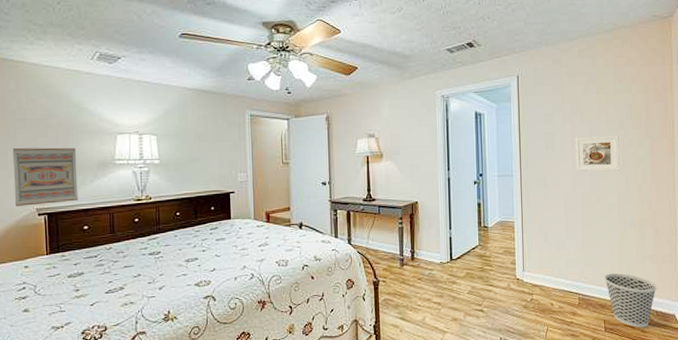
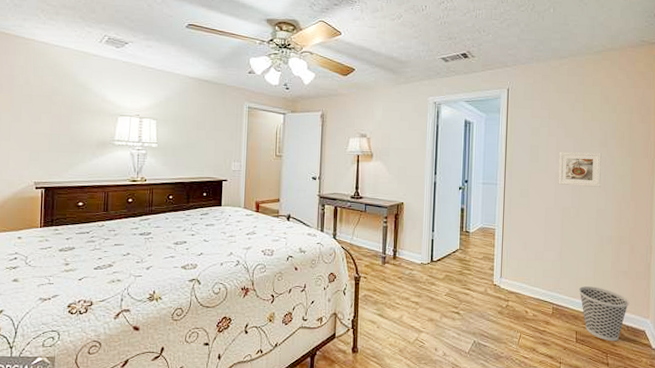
wall art: present [12,147,78,206] -> none [14,122,78,179]

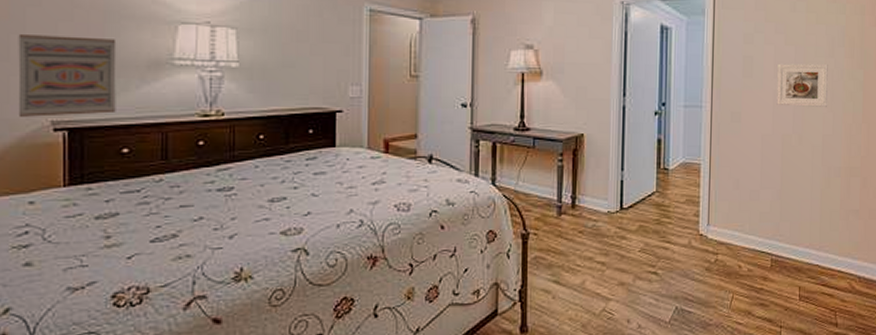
wall art: none [14,122,78,179] -> present [18,35,117,117]
wastebasket: present [578,286,630,342] -> none [802,230,862,297]

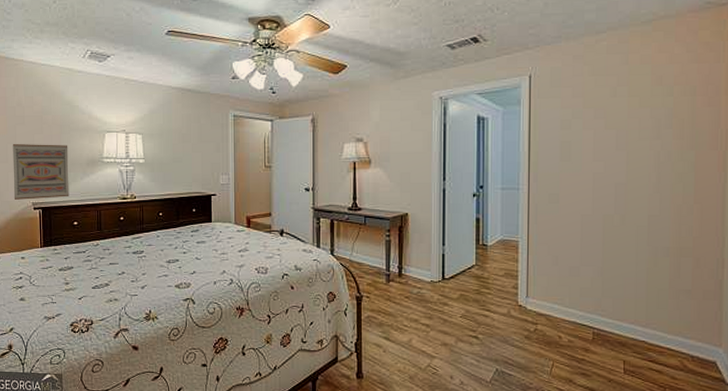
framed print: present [777,63,828,107] -> none [597,145,654,188]

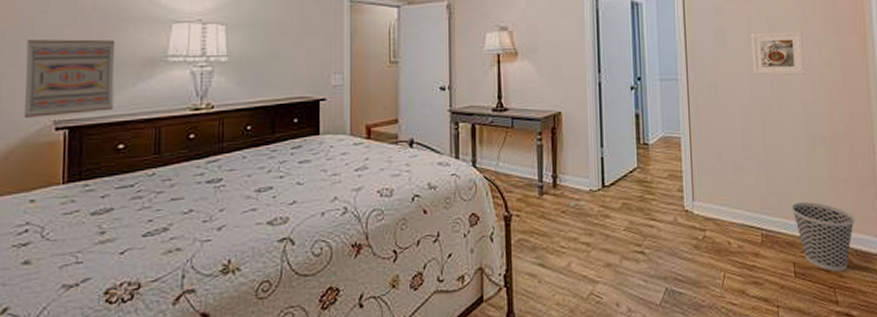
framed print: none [597,145,654,188] -> present [751,31,806,76]
wastebasket: none [626,308,695,374] -> present [791,202,856,272]

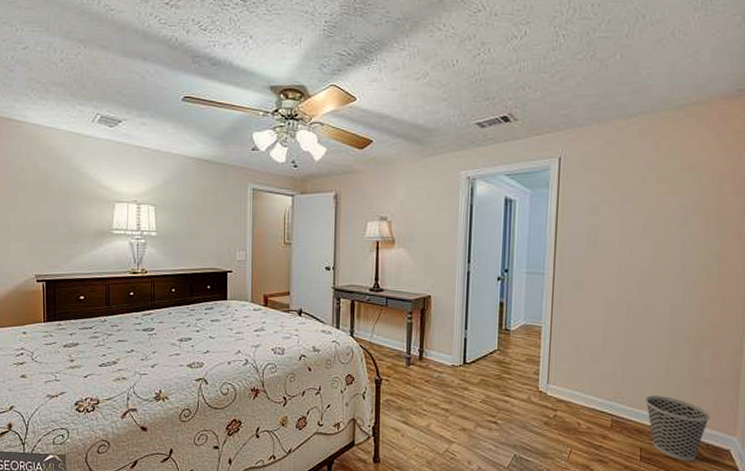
wall art: present [23,39,116,118] -> none [14,212,76,272]
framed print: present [751,31,806,76] -> none [622,233,680,276]

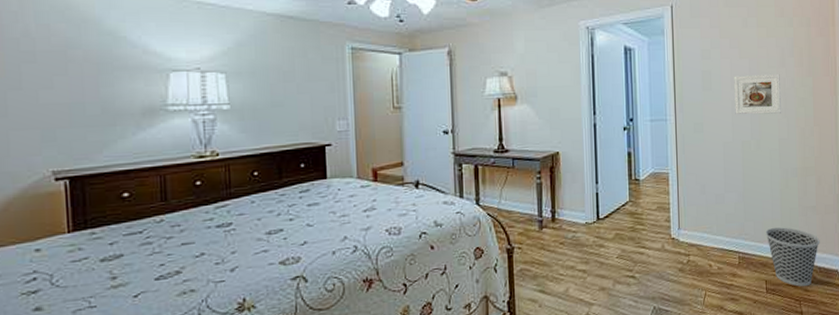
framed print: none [622,233,680,276] -> present [734,73,782,115]

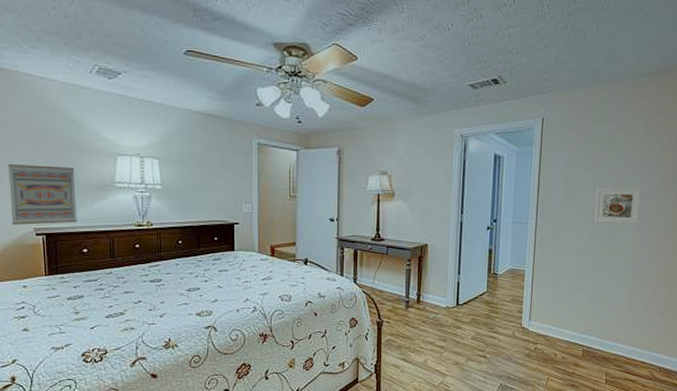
wall art: none [15,89,115,169] -> present [7,164,77,225]
wastebasket: present [765,227,820,287] -> none [610,328,663,383]

